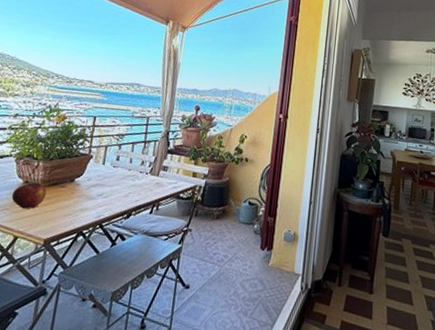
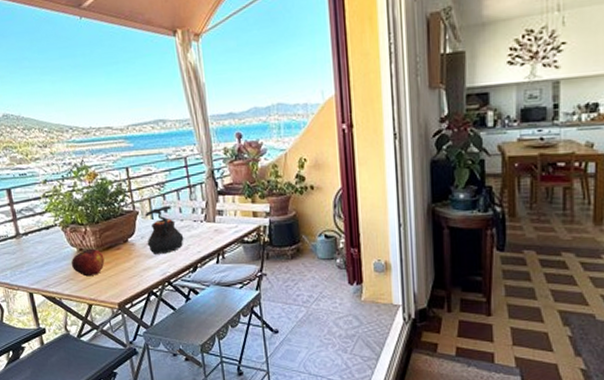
teapot: none [91,155,127,198] -> present [145,206,184,254]

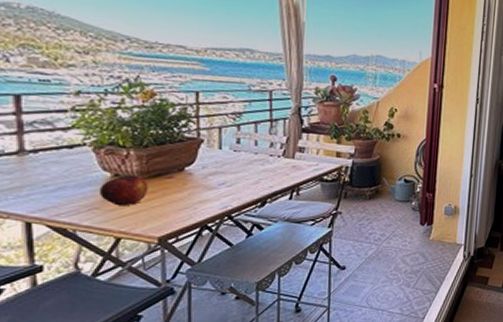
teapot: present [145,206,184,254] -> none [208,137,256,186]

